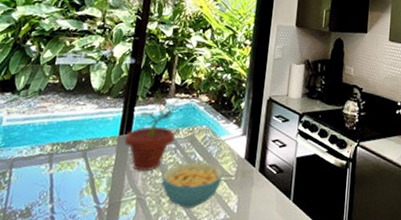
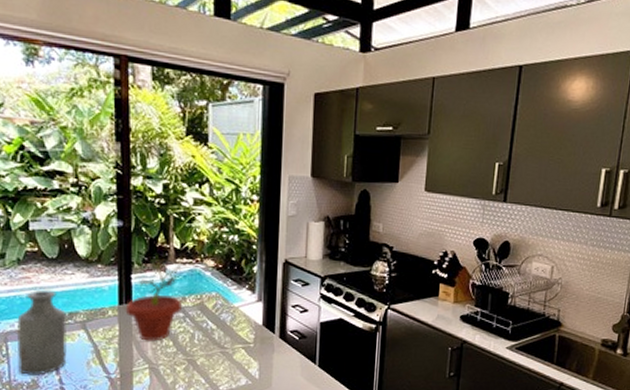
bottle: none [15,118,71,204] -> present [16,289,67,375]
cereal bowl: present [161,162,224,208] -> none [173,330,240,376]

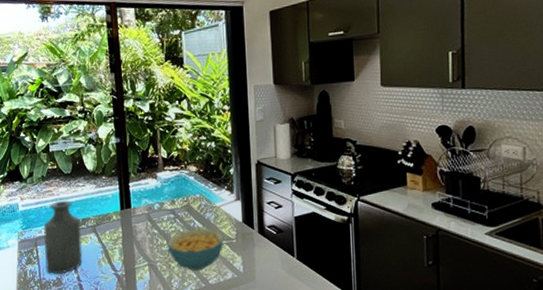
potted plant: present [125,255,187,342] -> none [126,165,173,241]
cereal bowl: none [173,330,240,376] -> present [167,229,224,271]

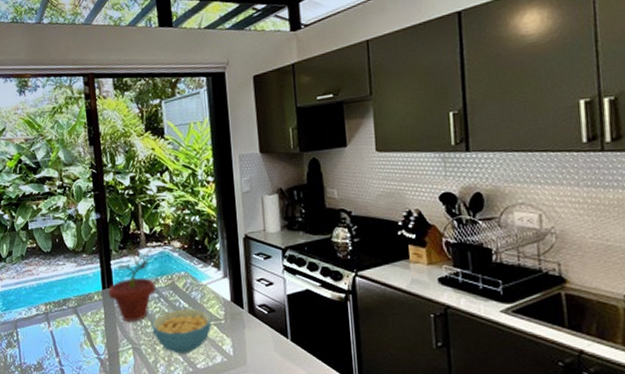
bottle: present [43,200,83,274] -> none [23,280,64,358]
potted plant: none [126,165,173,241] -> present [108,241,157,322]

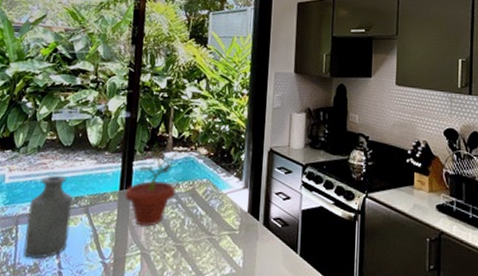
bottle: none [23,280,64,358] -> present [23,175,73,259]
cereal bowl: present [152,309,212,354] -> none [164,216,227,263]

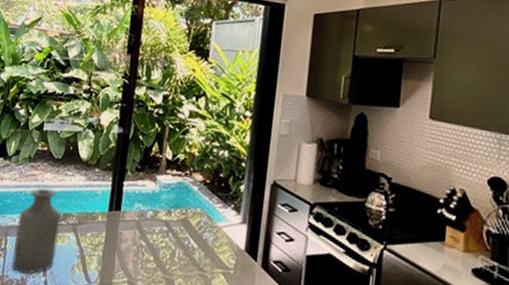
potted plant: present [124,144,182,227] -> none [113,164,176,255]

